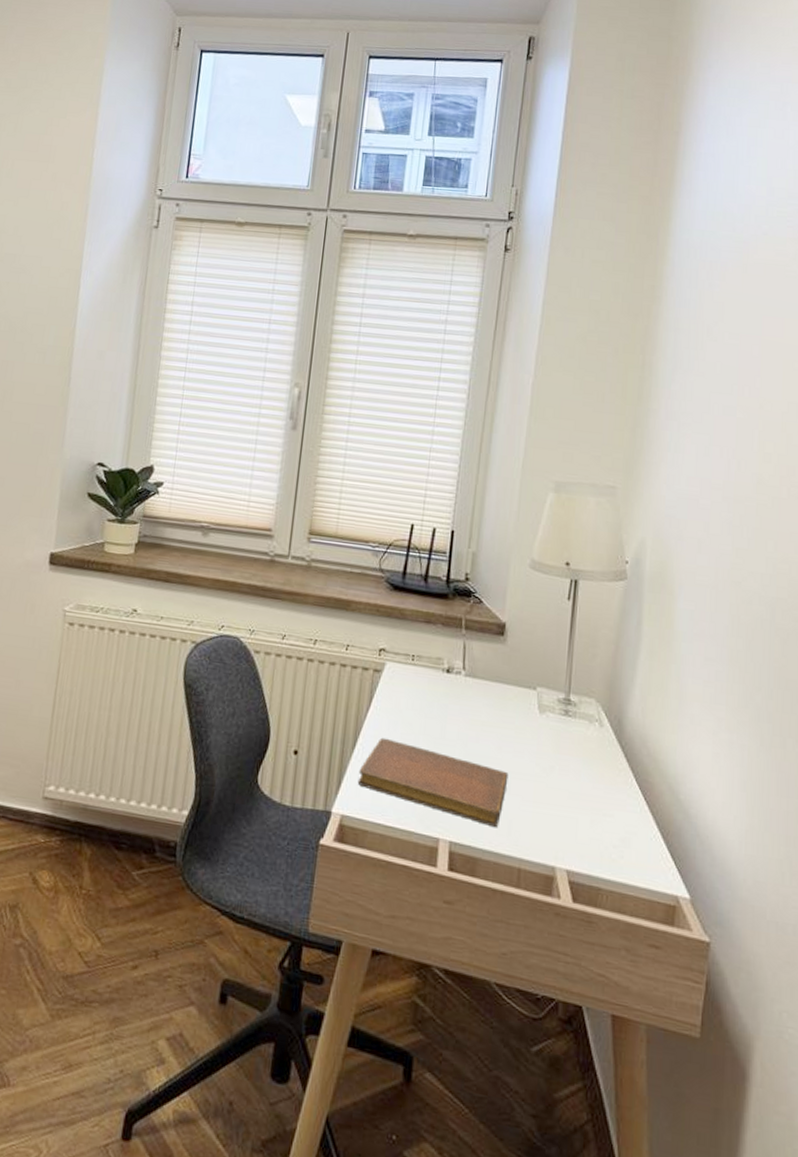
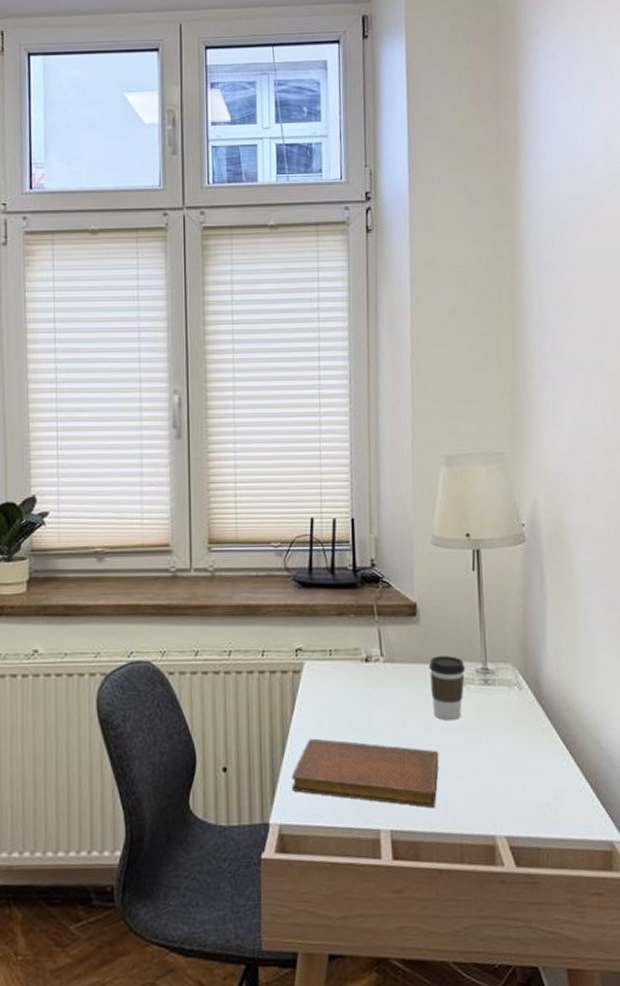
coffee cup: none [508,678,547,745] -> present [428,656,466,720]

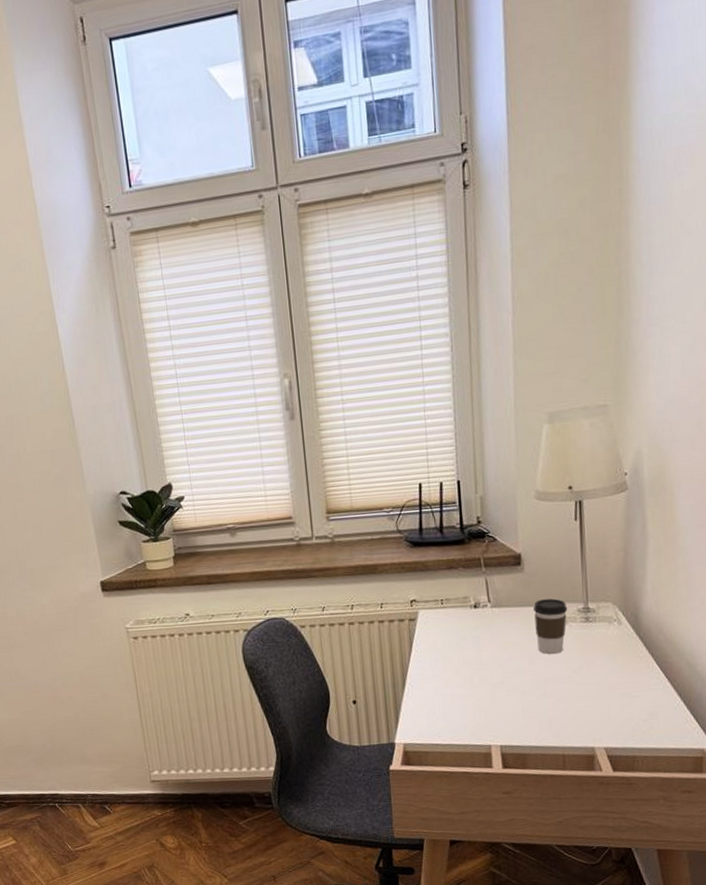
notebook: present [291,738,439,807] -> none [412,674,543,727]

